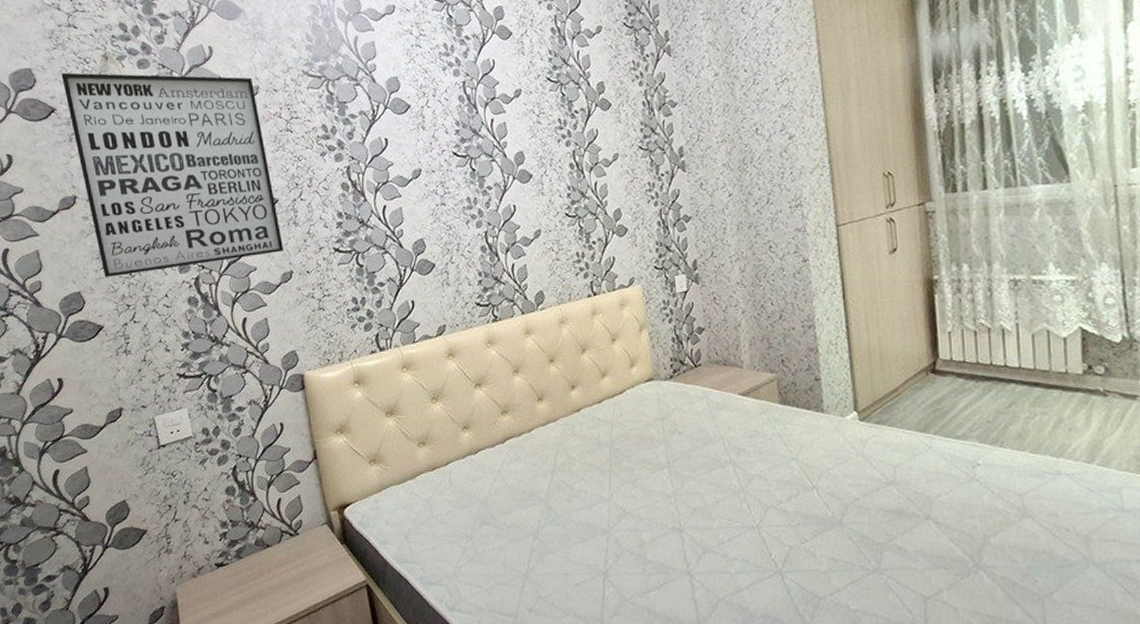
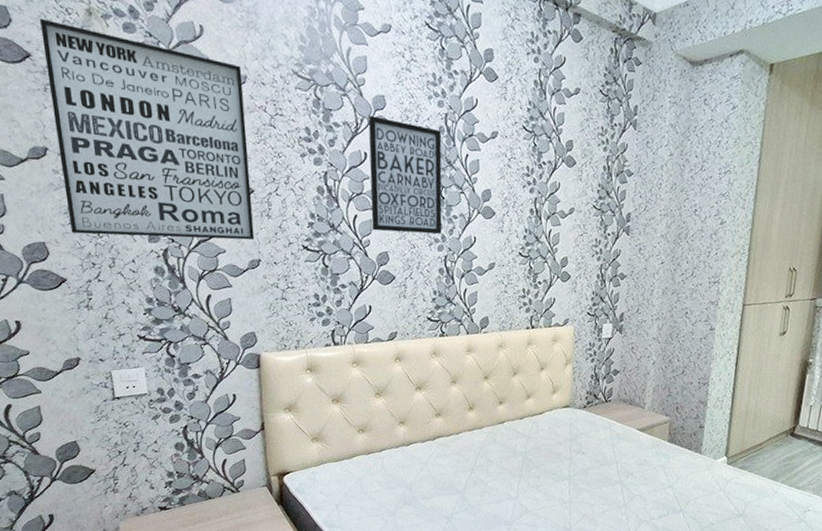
wall art: none [384,99,478,219] -> present [368,116,442,234]

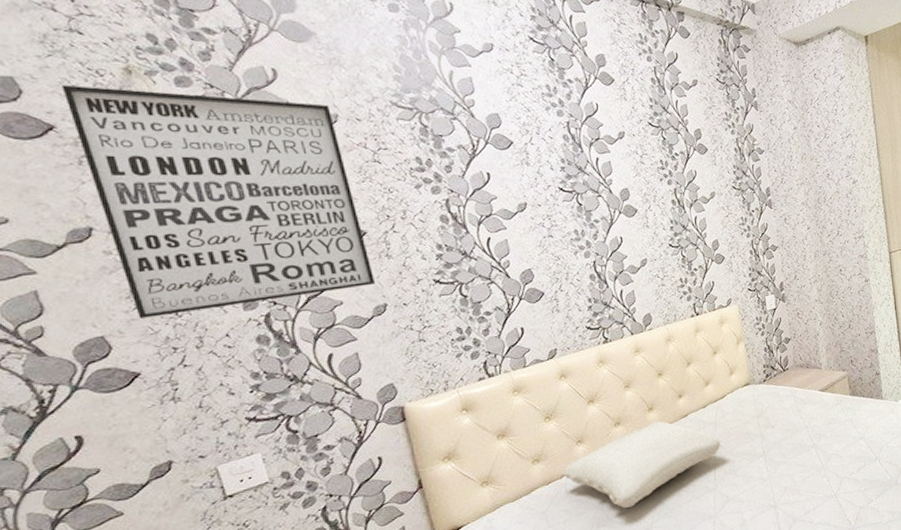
wall art: present [368,116,442,234] -> none [485,135,586,250]
pillow: none [382,420,531,494] -> present [562,420,722,508]

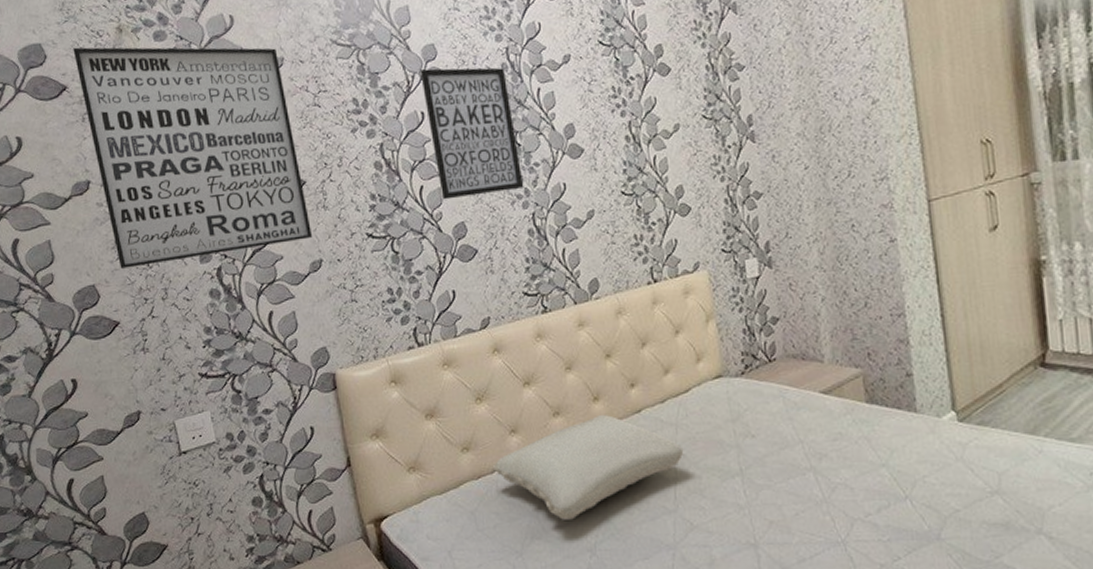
wall art: none [485,135,586,250] -> present [420,67,524,200]

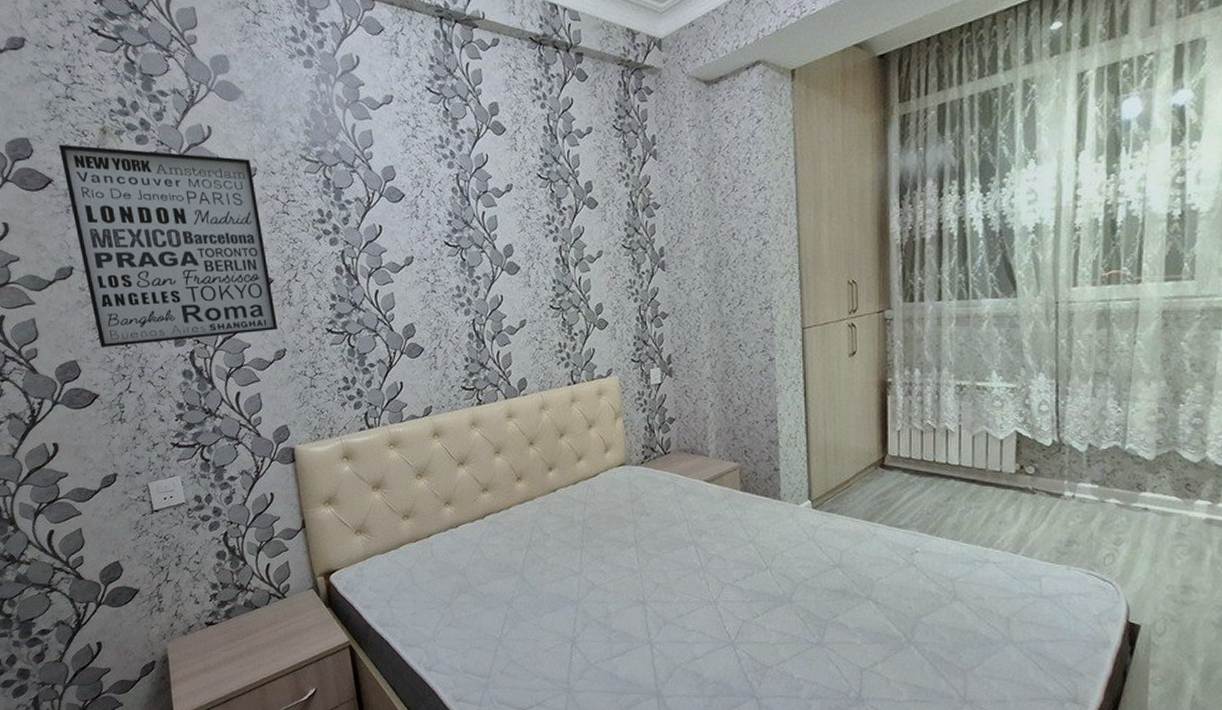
wall art: present [420,67,524,200] -> none [380,187,467,304]
pillow: present [493,414,684,520] -> none [429,491,590,578]

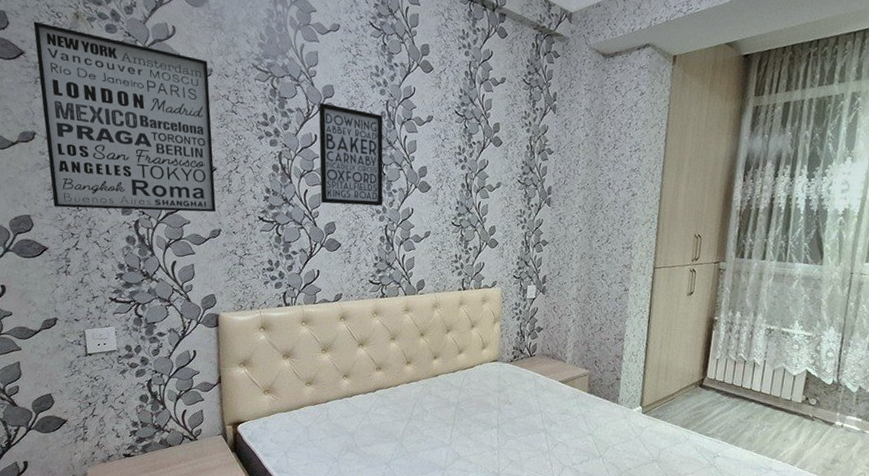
wall art: none [380,187,467,304] -> present [318,103,383,206]

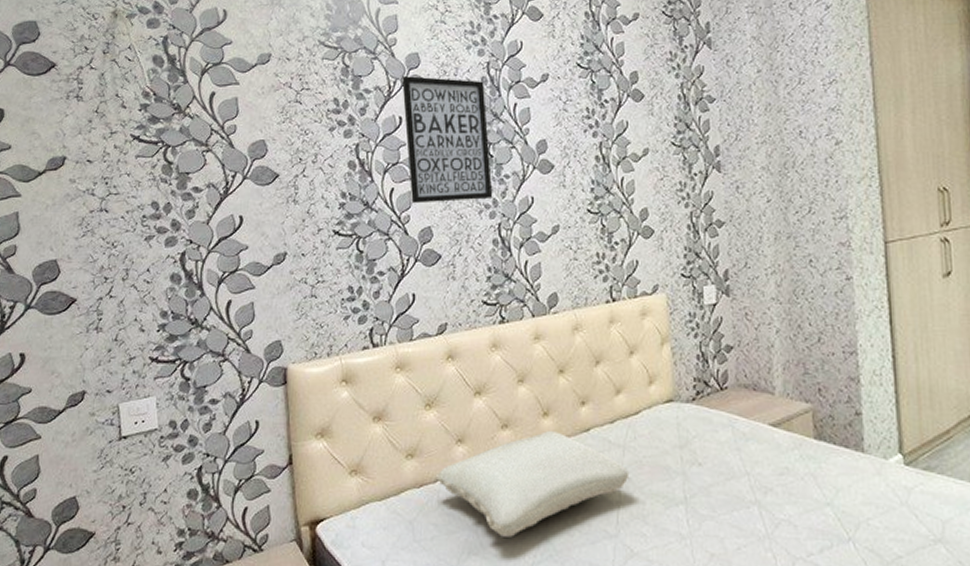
wall art: present [33,21,216,213] -> none [67,27,280,246]
pillow: none [327,373,463,442] -> present [436,430,630,537]

